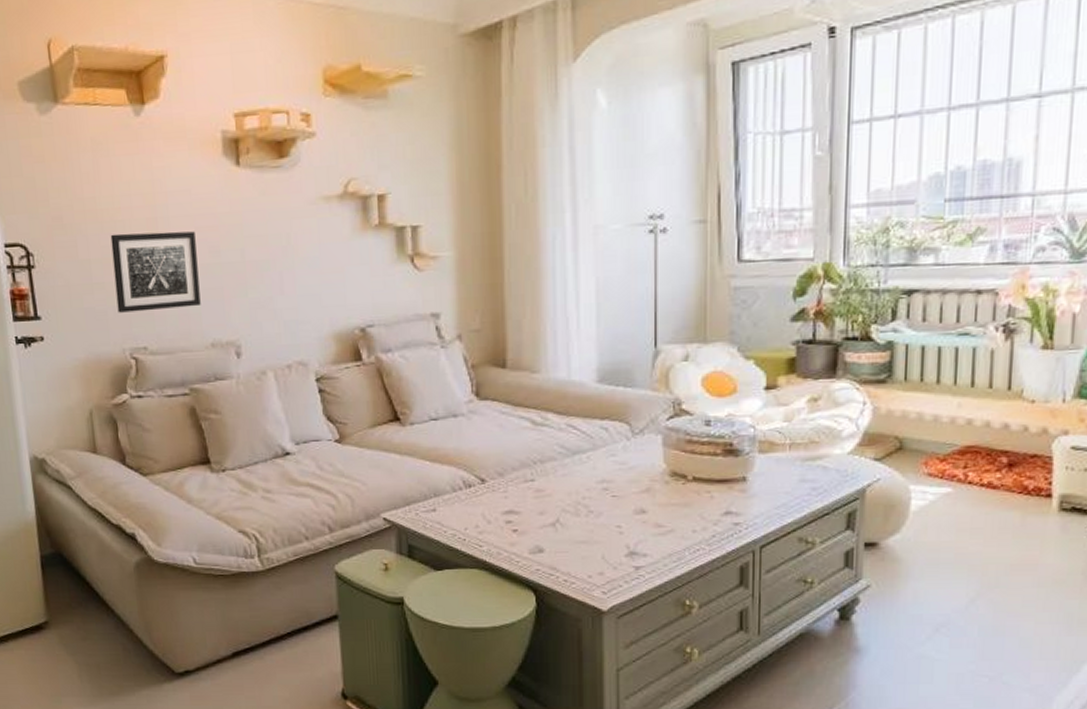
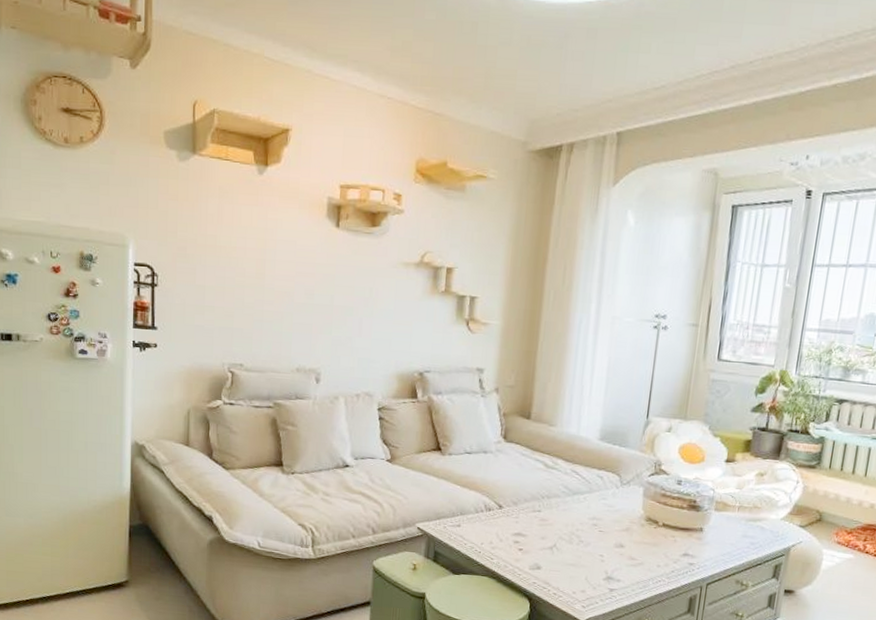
wall art: present [110,231,201,313] -> none [222,268,295,337]

